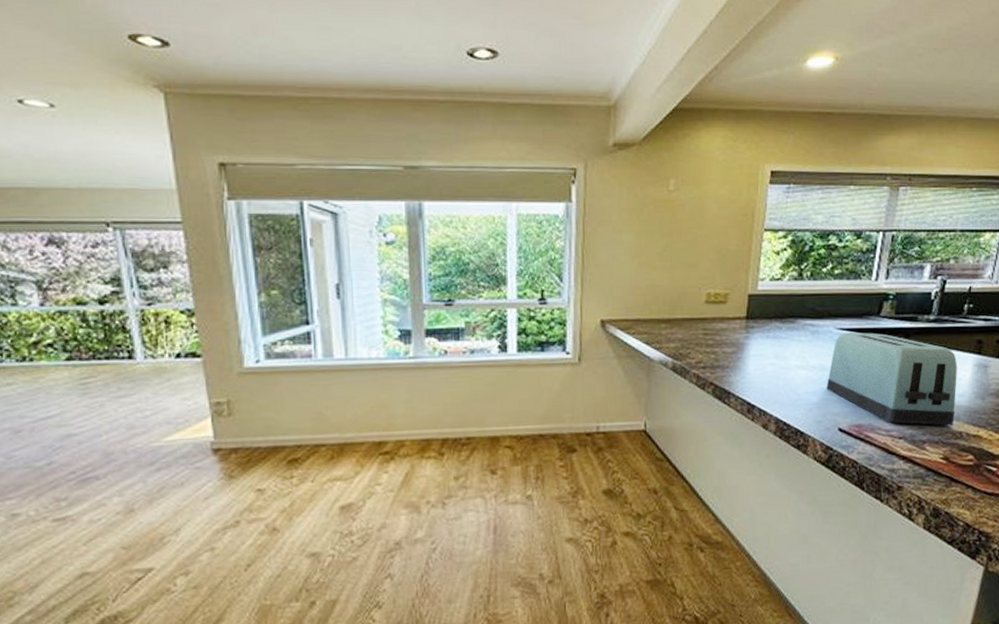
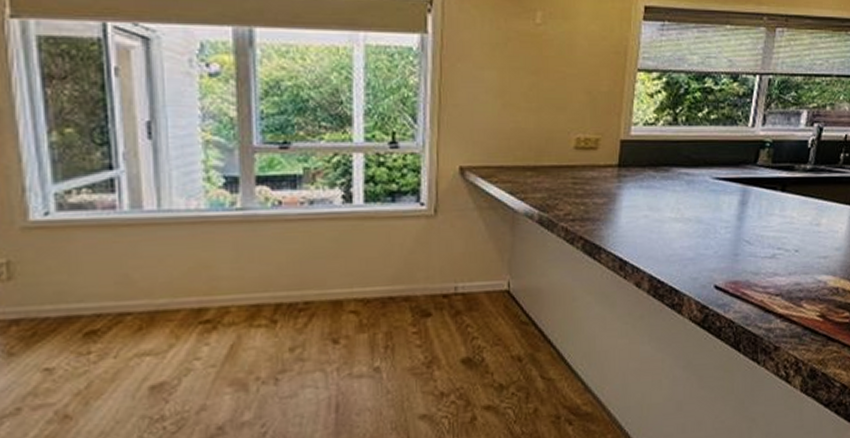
toaster: present [826,332,957,426] -> none [701,181,834,282]

